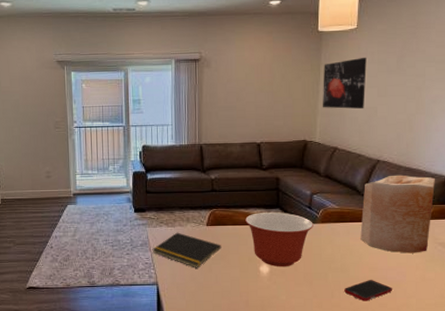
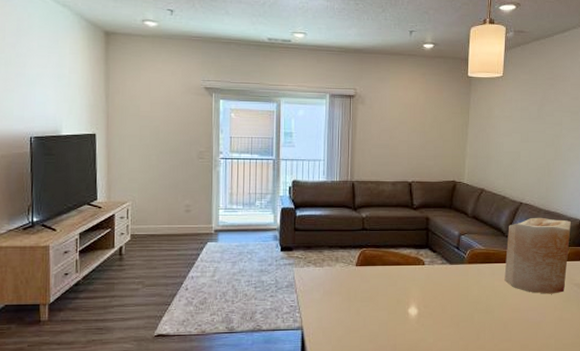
notepad: present [152,232,222,268] -> none [298,272,371,311]
mixing bowl: present [245,212,313,267] -> none [395,253,461,309]
wall art: present [323,57,367,110] -> none [471,103,511,153]
cell phone: present [344,280,393,301] -> none [489,321,534,343]

